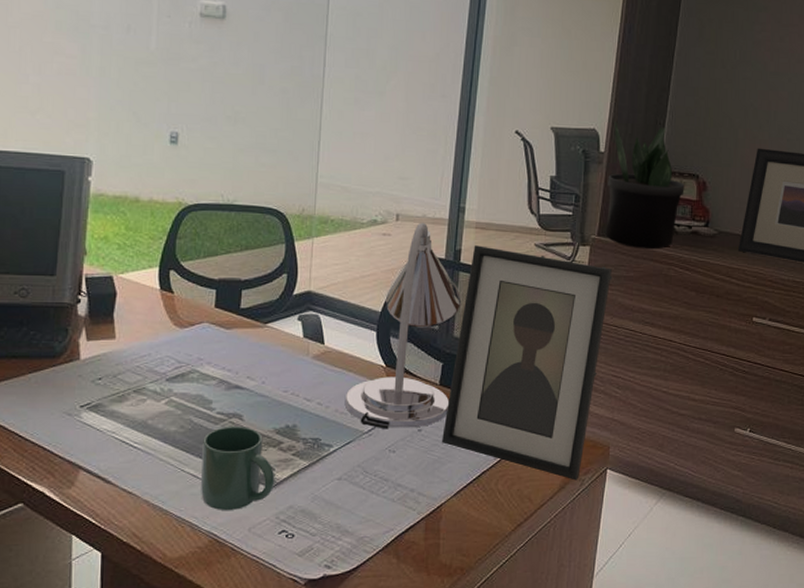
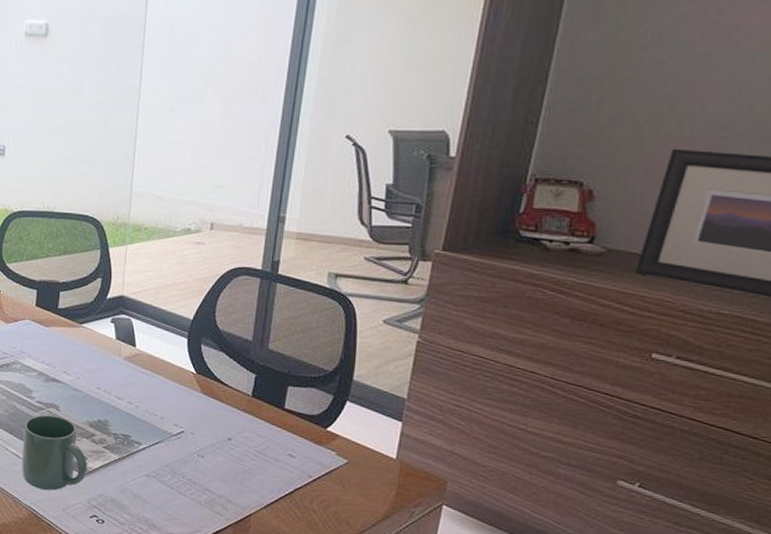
table lamp: present [344,222,462,429] -> none [154,231,279,436]
picture frame: present [442,245,613,481] -> none [253,257,460,512]
planter: present [605,120,685,250] -> none [452,120,562,268]

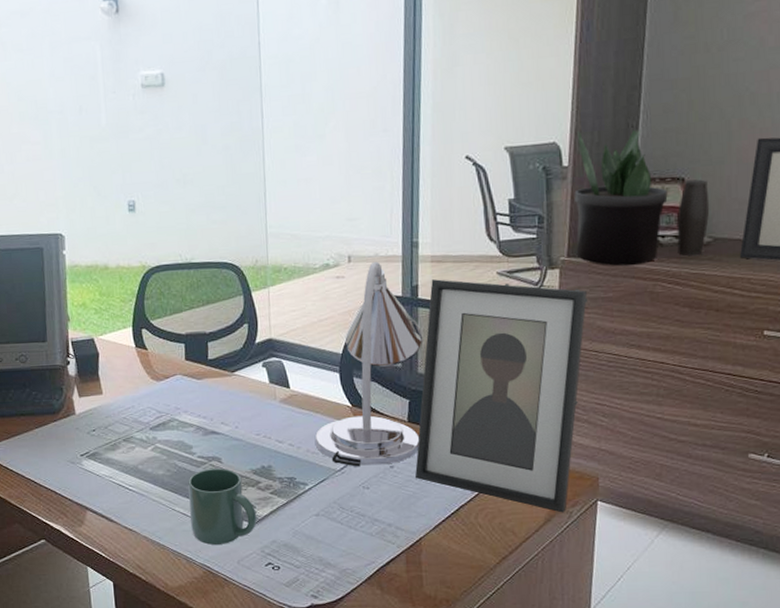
table lamp: none [154,231,279,436] -> present [314,261,424,467]
picture frame: none [253,257,460,512] -> present [415,279,589,513]
planter: none [452,120,562,268] -> present [574,130,668,267]
vase: none [565,185,609,264] -> present [676,179,710,256]

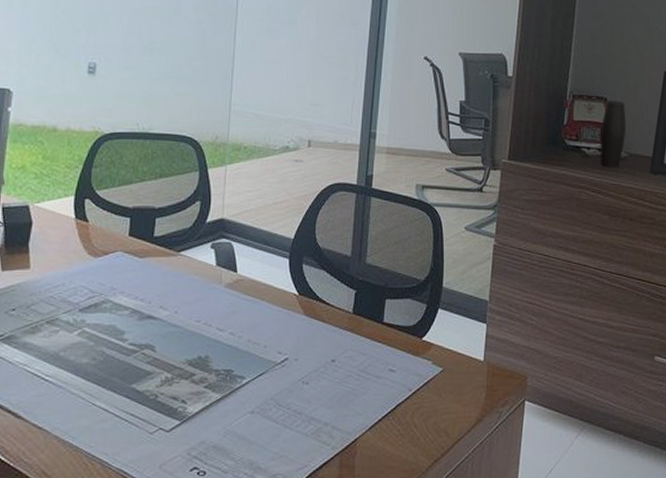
mug: present [188,468,257,545] -> none [112,358,187,446]
table lamp: present [314,261,424,467] -> none [257,148,374,360]
picture frame: present [415,279,589,513] -> none [356,171,525,413]
planter: present [574,130,668,267] -> none [516,45,593,173]

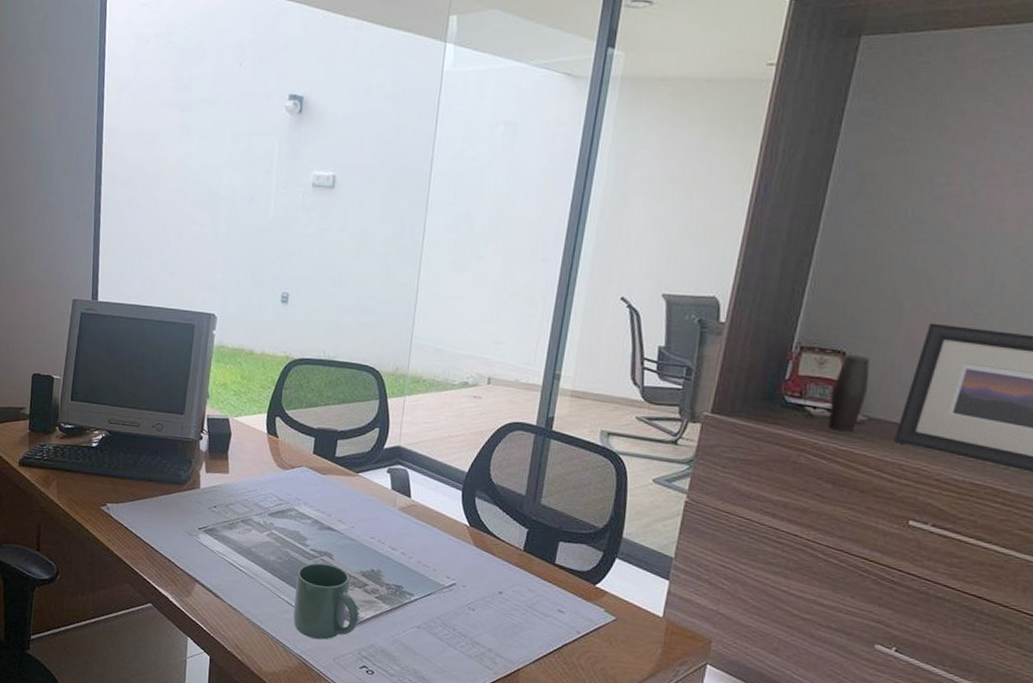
mug: none [112,358,187,446] -> present [293,563,359,640]

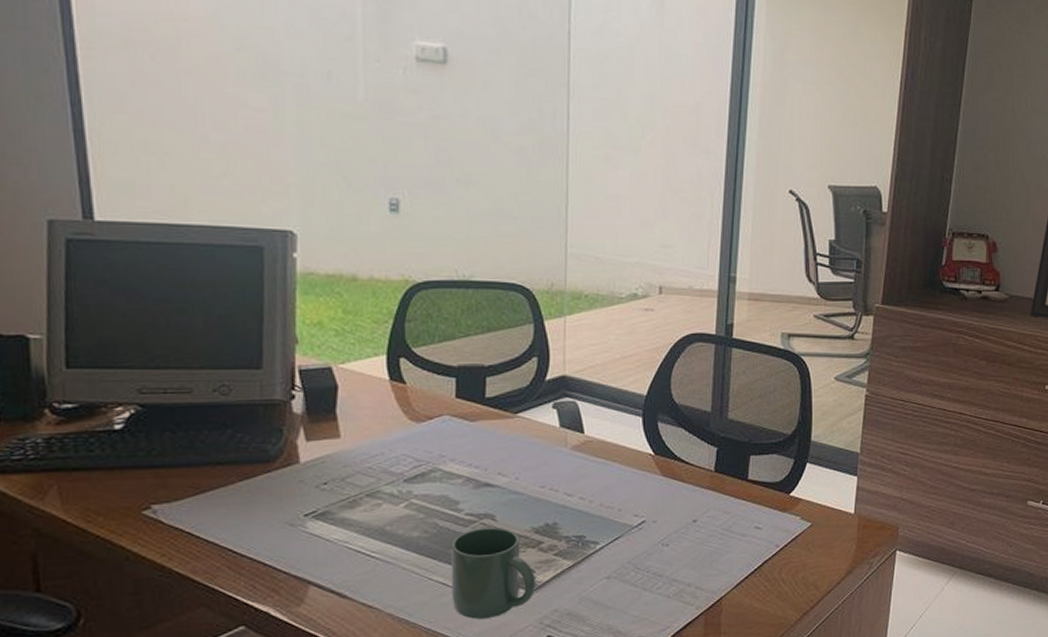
vase: present [828,354,870,432] -> none [979,238,1008,310]

